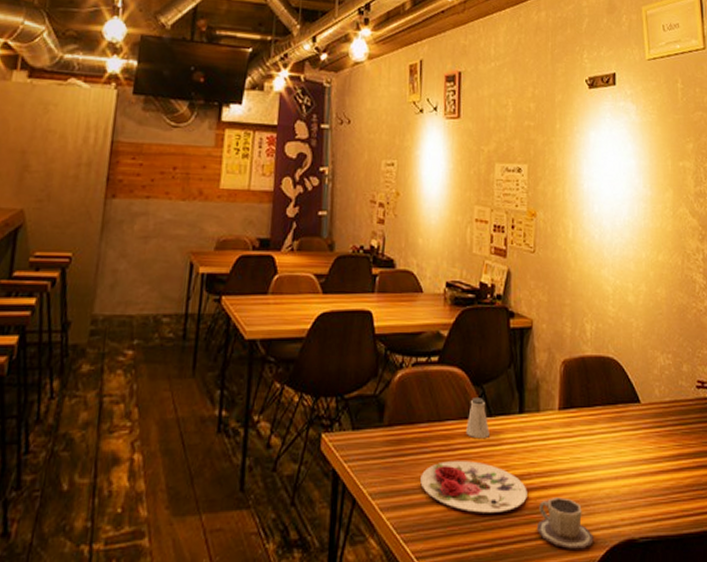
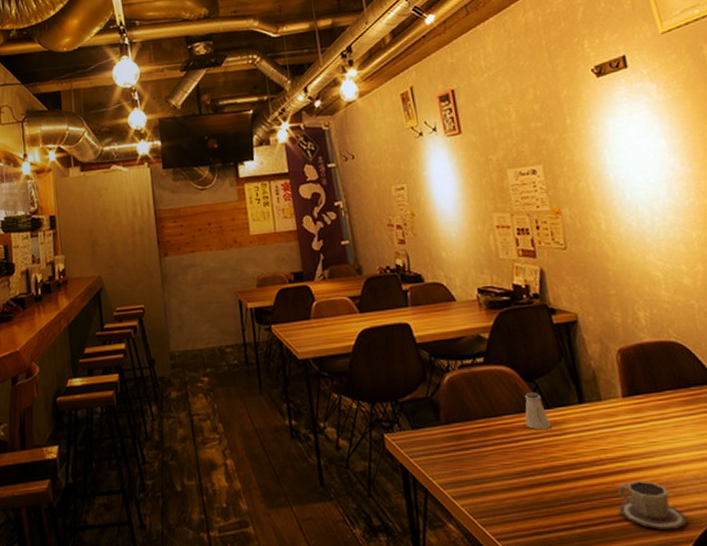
plate: present [420,461,527,513] -> none [487,451,604,498]

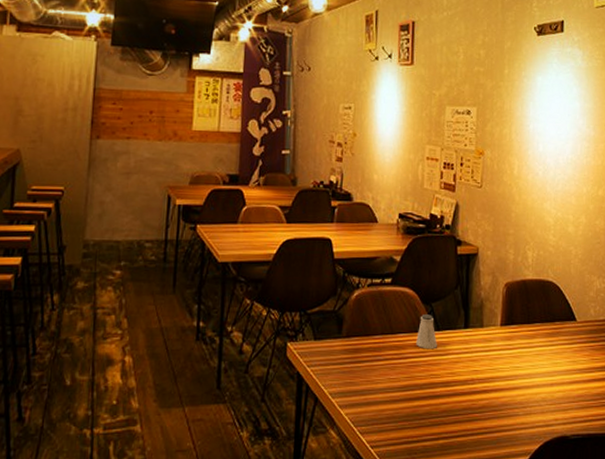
cup: present [618,480,688,530] -> none [478,400,530,443]

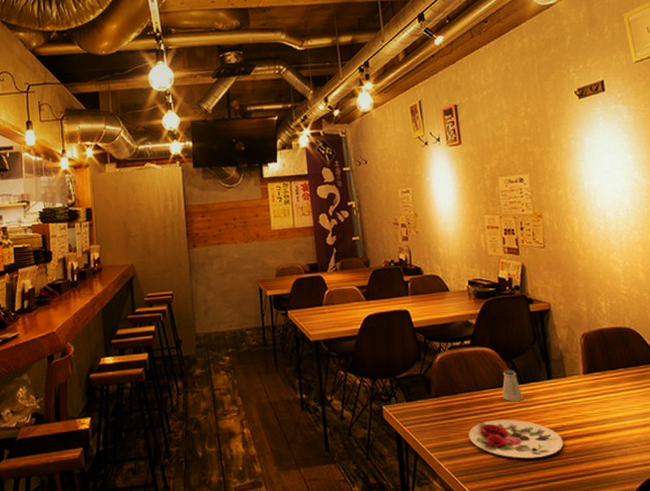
plate: none [375,367,471,411] -> present [468,419,564,459]

